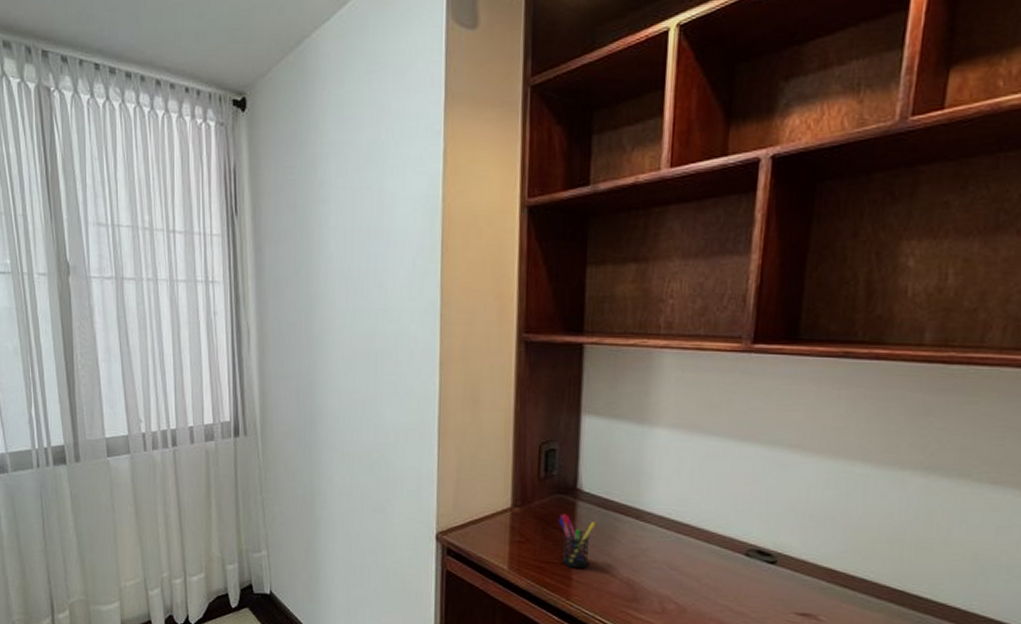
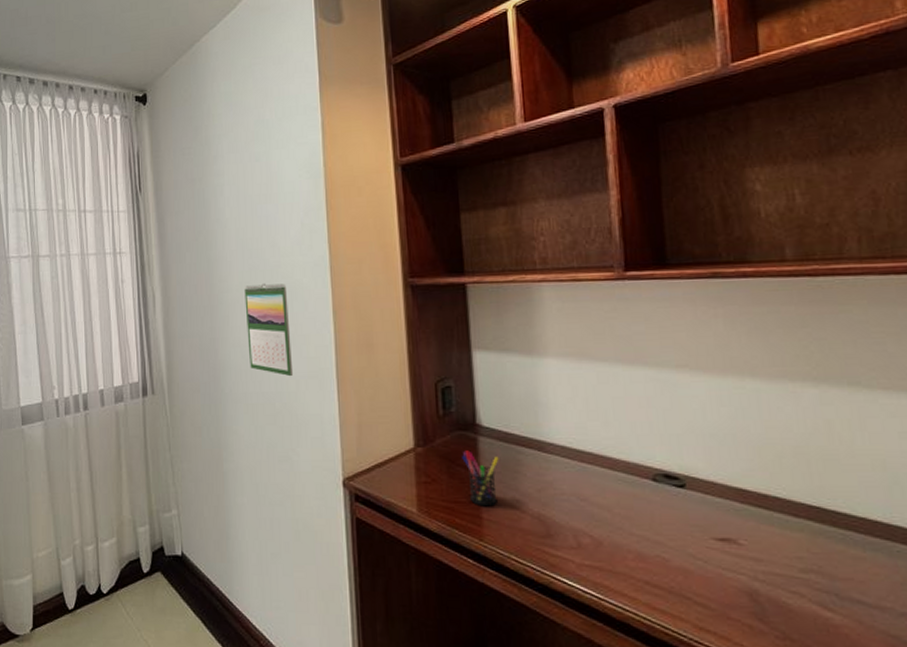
calendar: none [346,327,394,428] -> present [244,283,294,377]

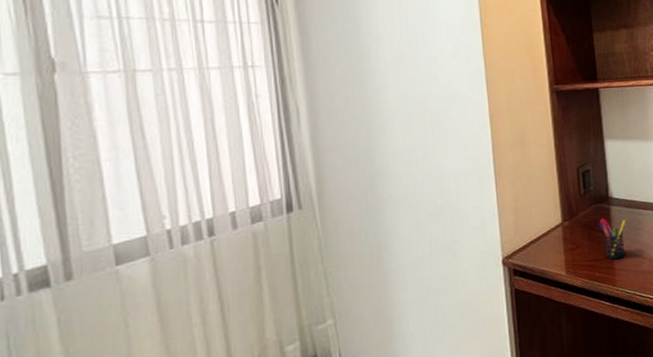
calendar: present [244,283,294,377] -> none [401,93,454,176]

